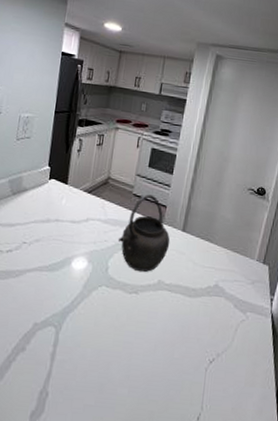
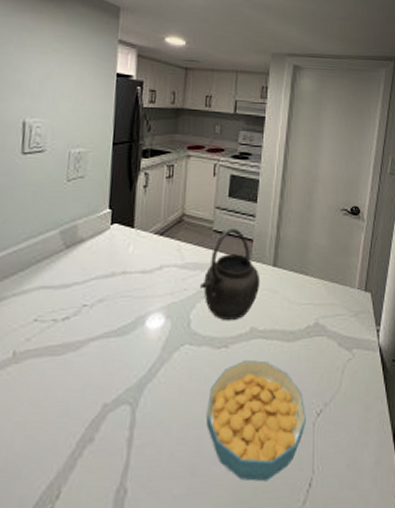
cereal bowl: none [115,307,200,409] -> present [205,360,306,482]

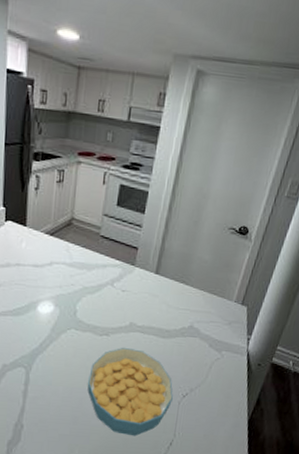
kettle: present [199,228,261,321] -> none [85,235,143,315]

